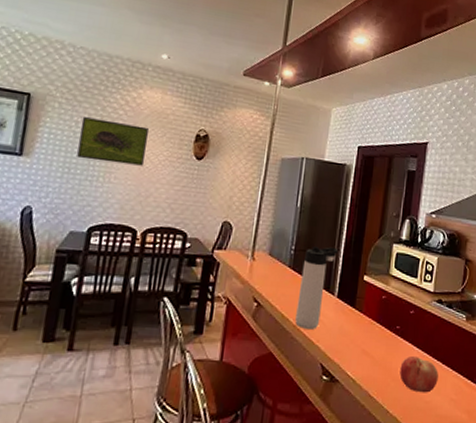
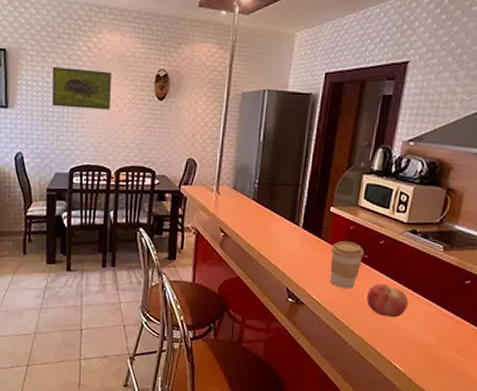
thermos bottle: present [295,246,338,329] -> none [261,179,303,257]
coffee cup: none [364,311,397,363] -> present [330,241,365,289]

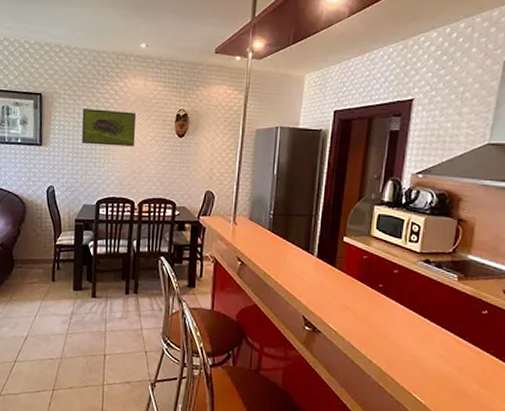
coffee cup: present [330,241,365,289] -> none [345,270,379,318]
fruit: present [366,283,409,318] -> none [383,312,425,348]

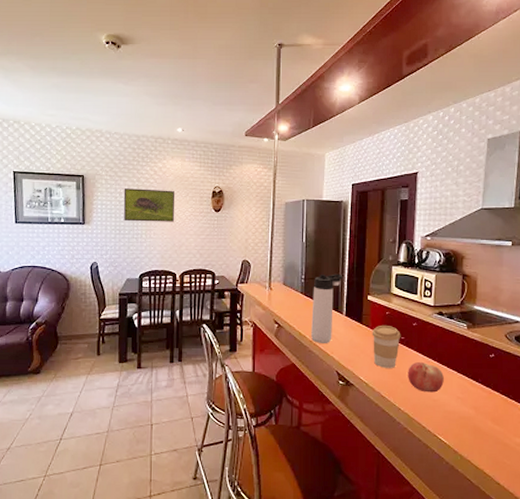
thermos bottle: none [277,210,316,286] -> present [311,274,342,343]
coffee cup: none [345,270,379,318] -> present [372,326,401,368]
fruit: none [383,312,425,348] -> present [408,361,444,393]

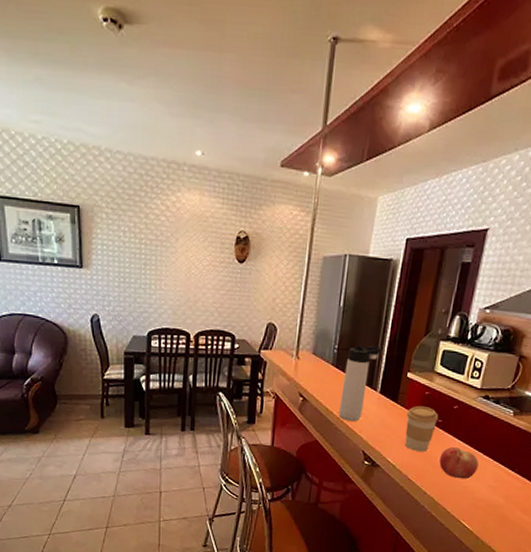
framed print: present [123,188,174,222] -> none [128,226,190,272]

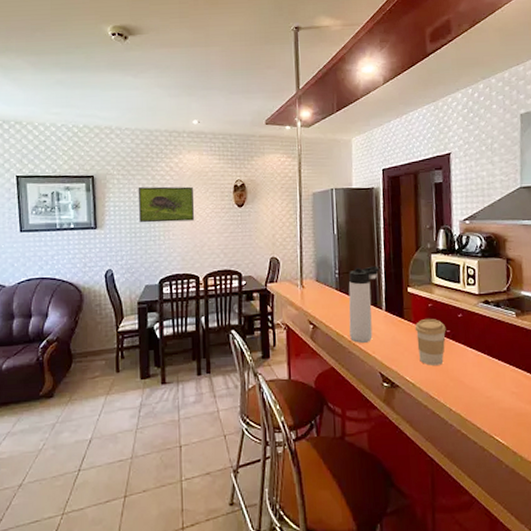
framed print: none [128,226,190,272] -> present [138,186,194,223]
fruit: present [439,446,479,479] -> none [456,355,496,389]

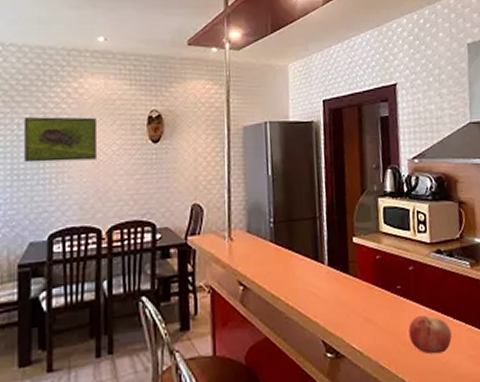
thermos bottle: present [348,266,379,343] -> none [285,212,320,306]
coffee cup: present [414,319,447,366] -> none [361,273,397,329]
fruit: none [456,355,496,389] -> present [408,314,452,354]

